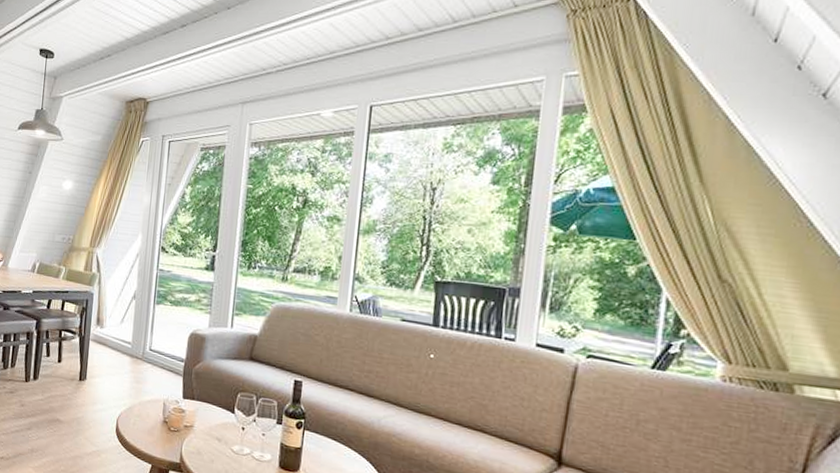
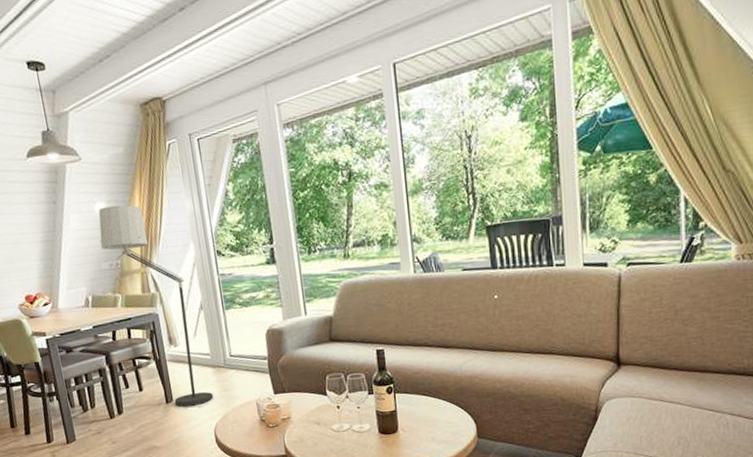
floor lamp: none [59,185,125,394] -> present [98,205,214,409]

